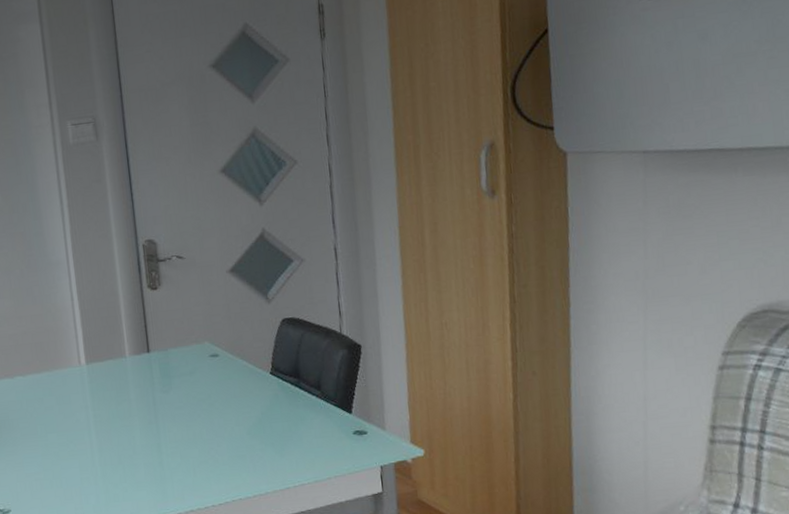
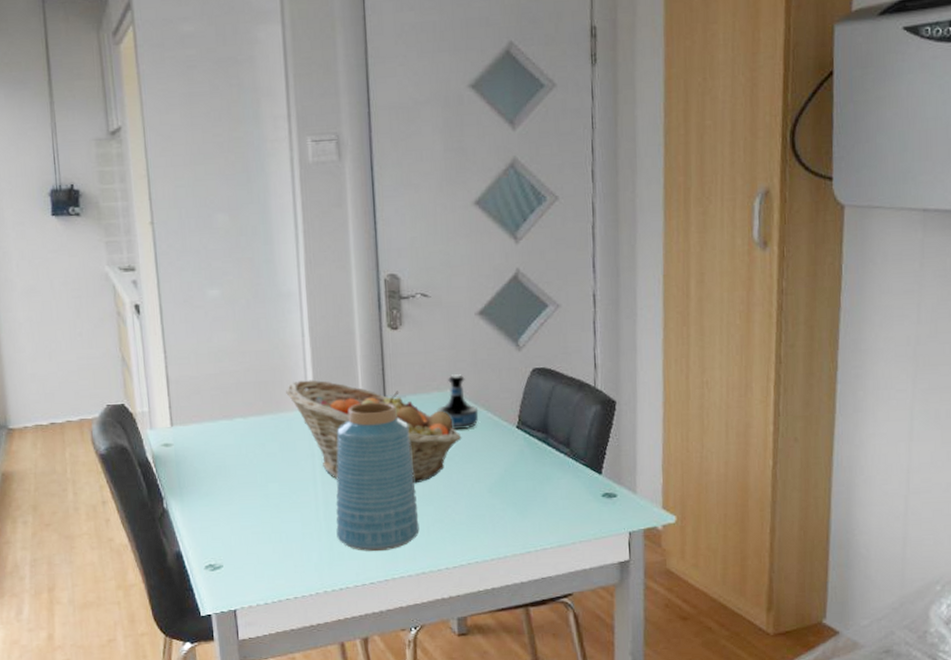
fruit basket: none [59,338,221,429] -> present [286,380,462,484]
vase: none [107,356,187,493] -> present [336,402,420,552]
tequila bottle: none [196,327,235,378] -> present [437,374,479,429]

